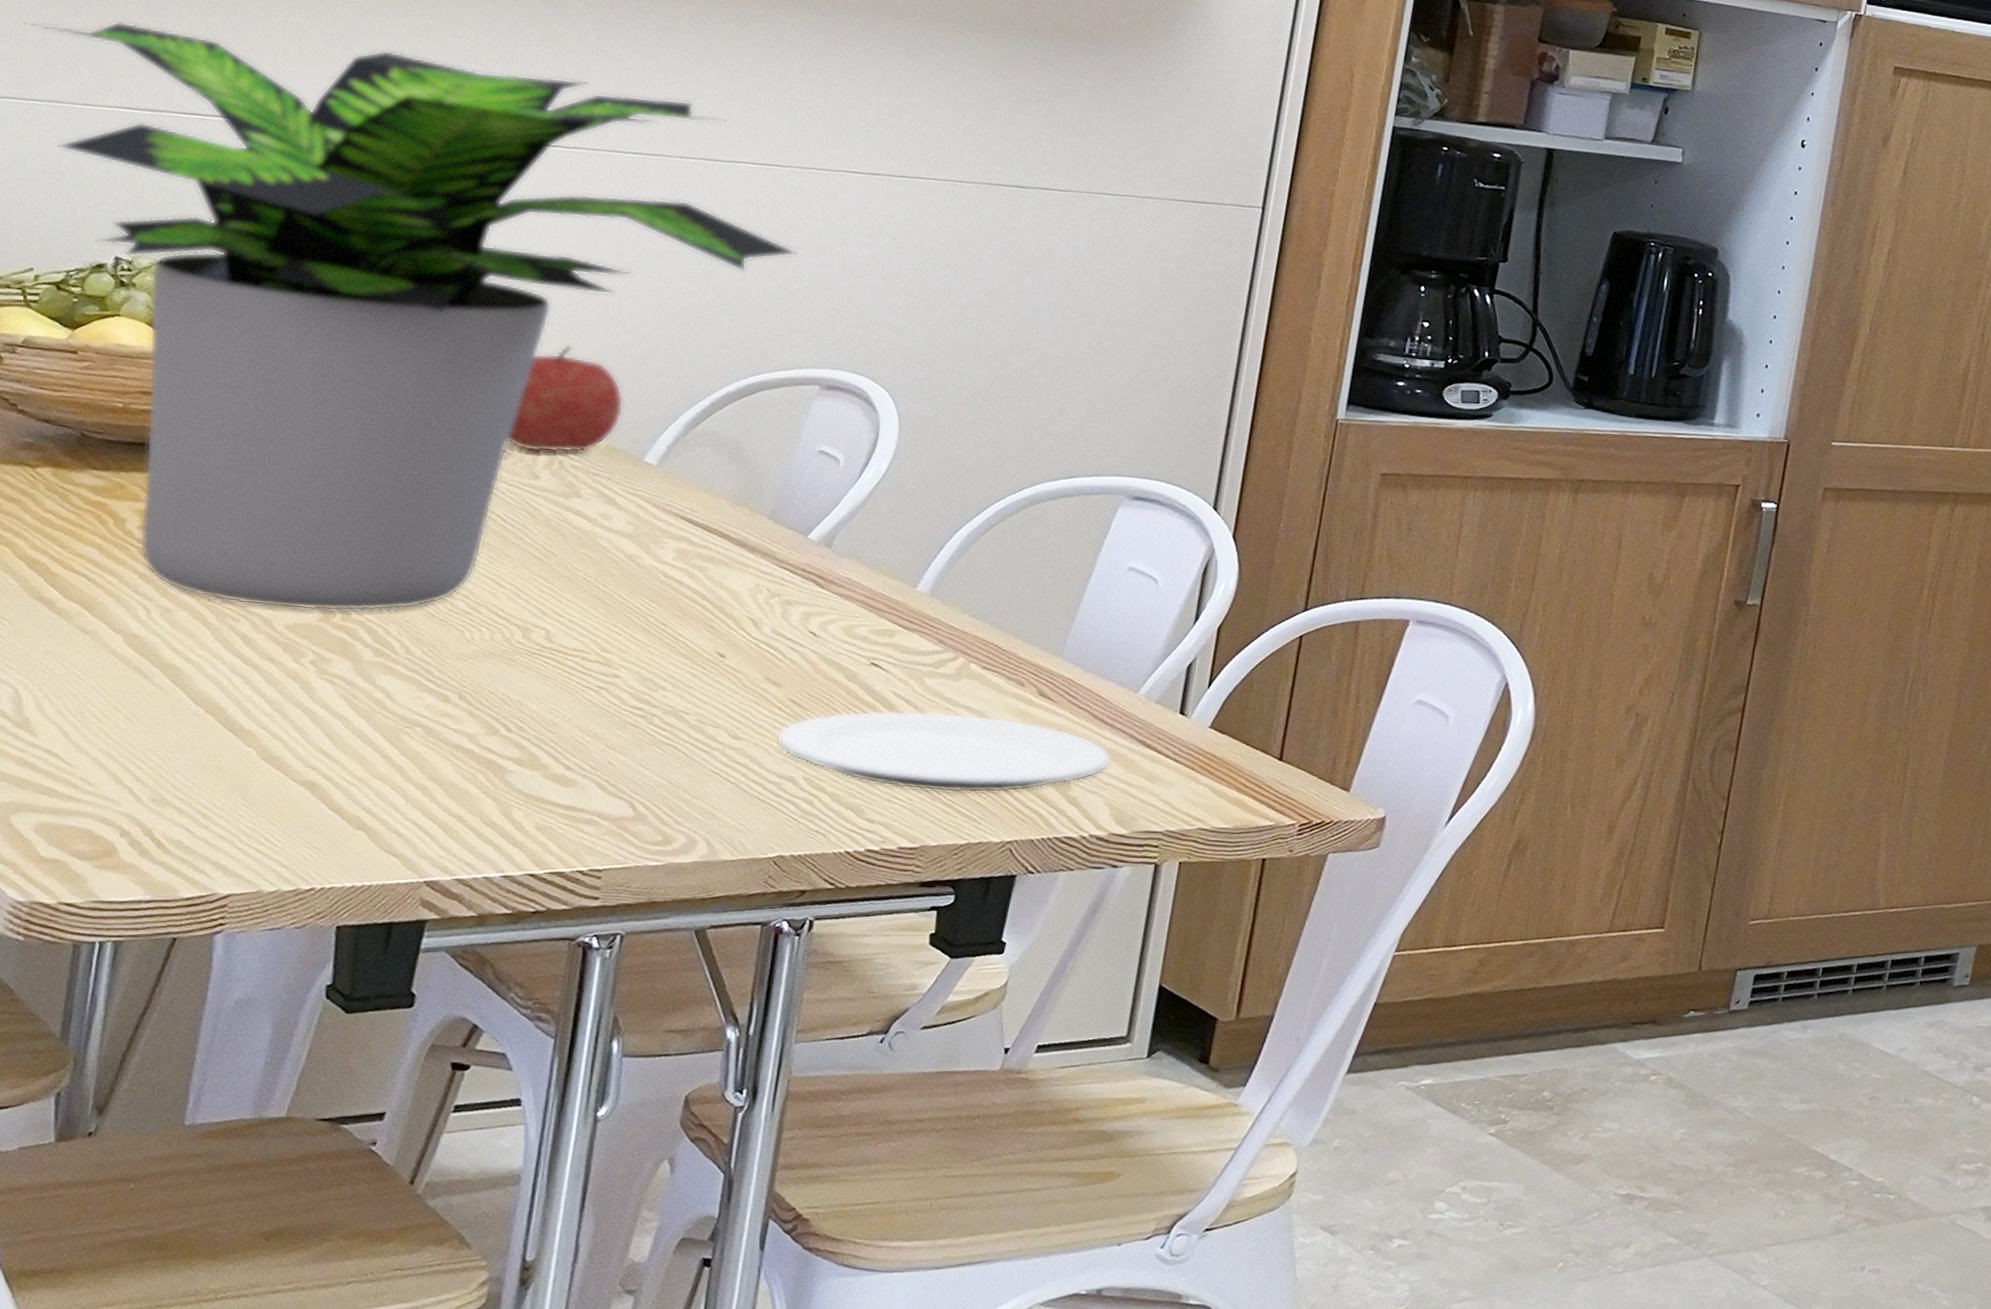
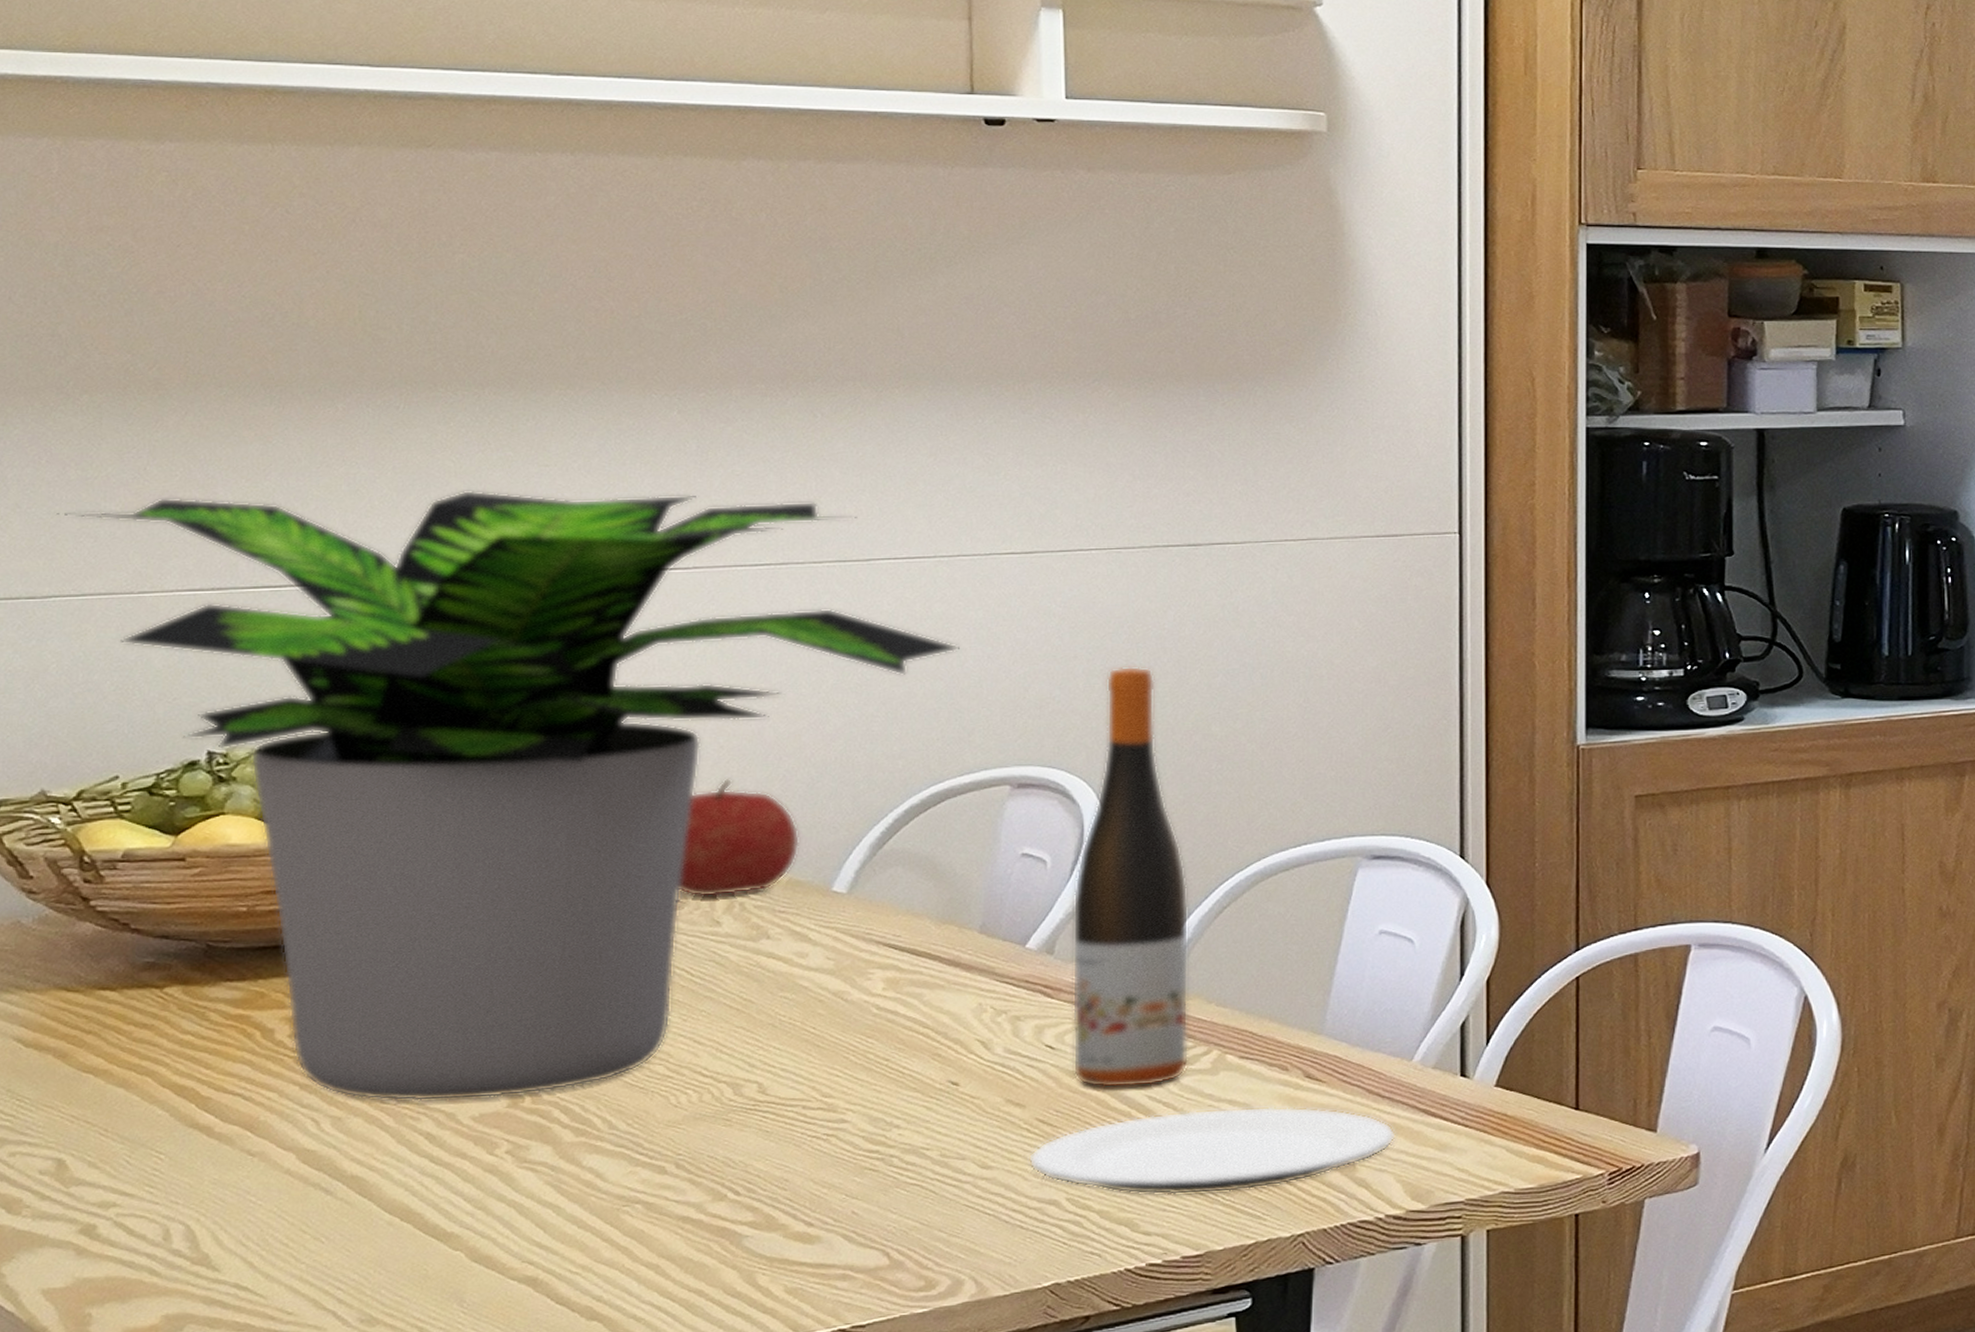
wine bottle: none [829,290,967,683] -> present [1072,666,1189,1089]

